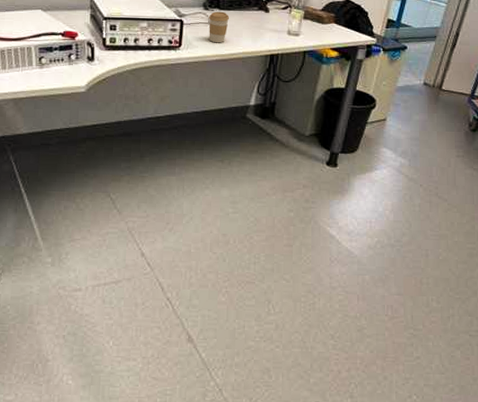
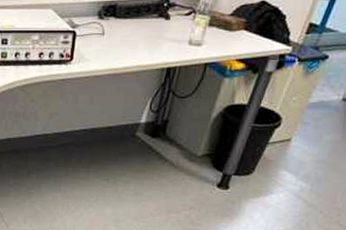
coffee cup: present [208,11,229,43] -> none [101,20,125,56]

